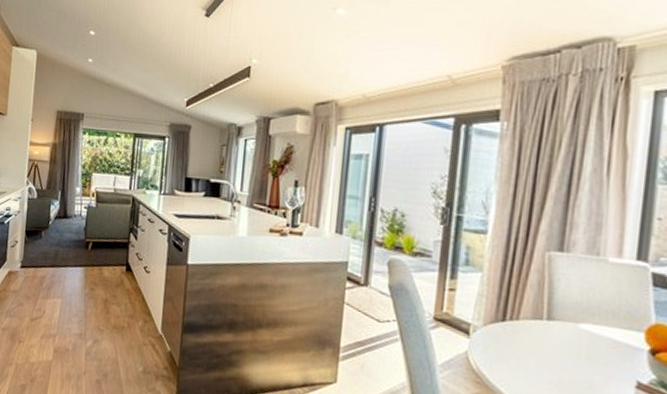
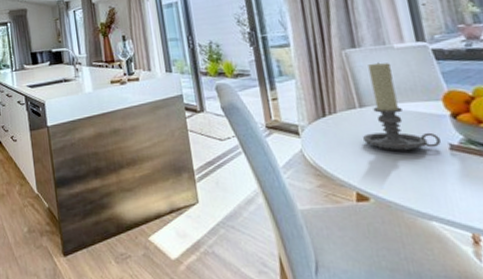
candle holder: none [541,274,630,382] -> present [363,62,442,151]

